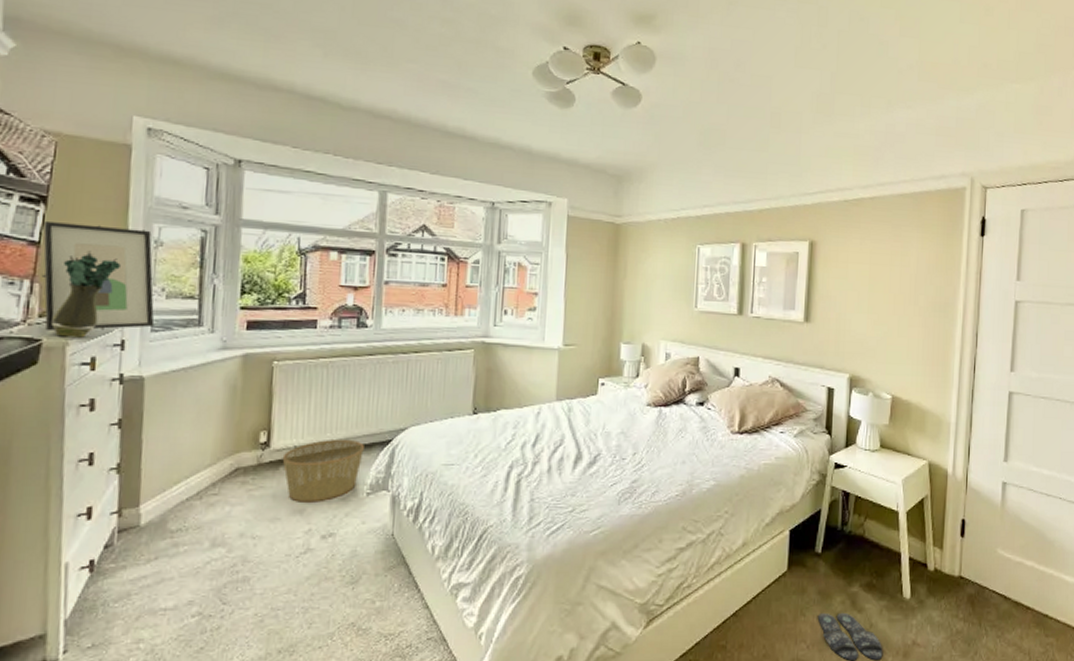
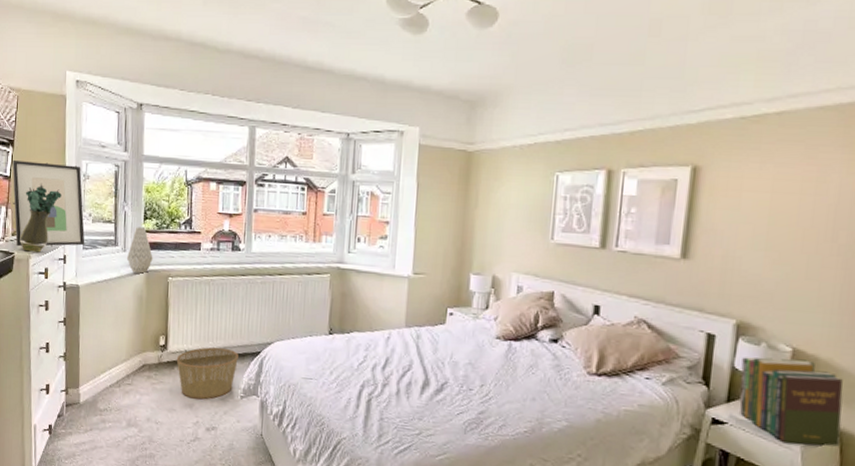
vase: none [214,303,253,359] -> present [126,227,153,274]
books: none [855,404,930,479] -> present [740,357,843,447]

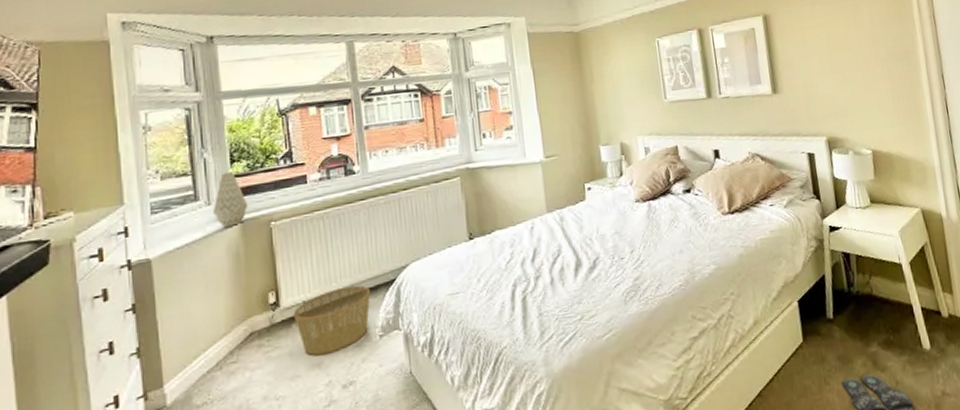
picture frame: present [12,159,85,247] -> none [38,118,154,232]
vase: present [20,183,62,253] -> none [56,147,114,235]
books: present [740,357,843,447] -> none [839,157,924,233]

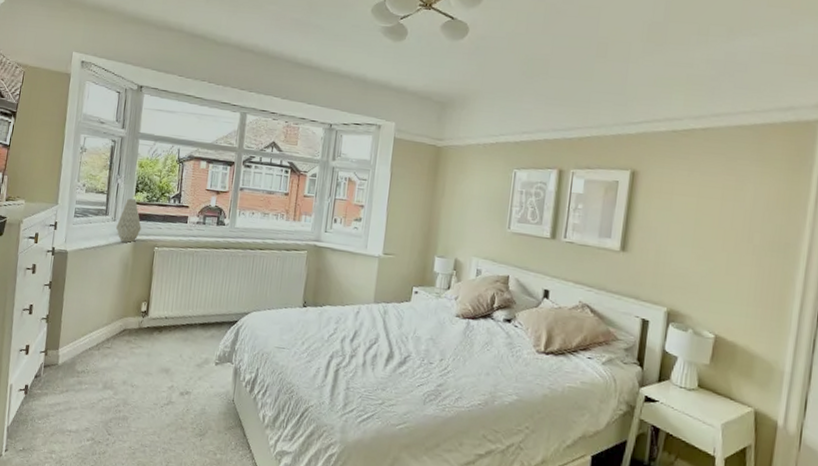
basket: present [293,285,370,356] -> none [156,314,216,365]

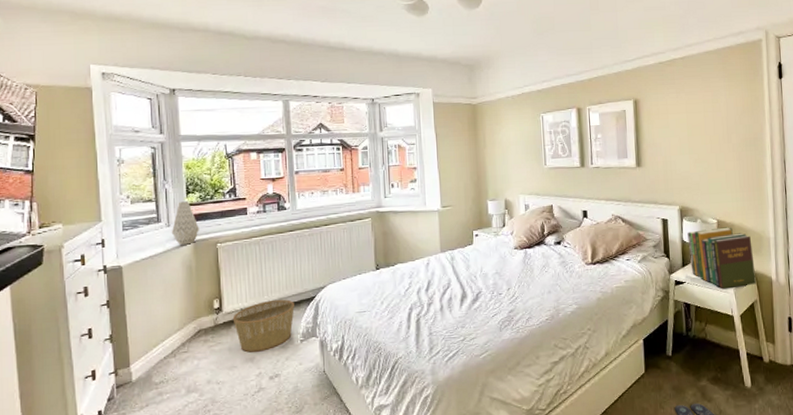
basket: none [156,314,216,365] -> present [232,299,294,353]
books: none [669,341,758,426] -> present [687,227,756,289]

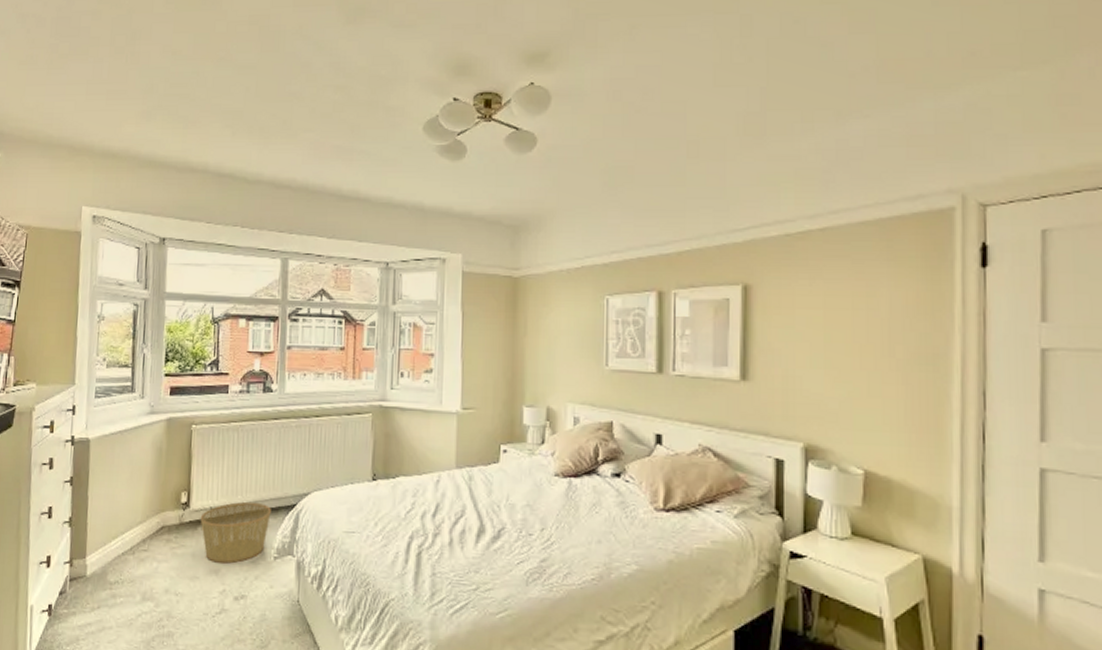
vase: present [171,201,199,245] -> none [144,370,175,422]
books: present [687,227,756,289] -> none [814,481,924,576]

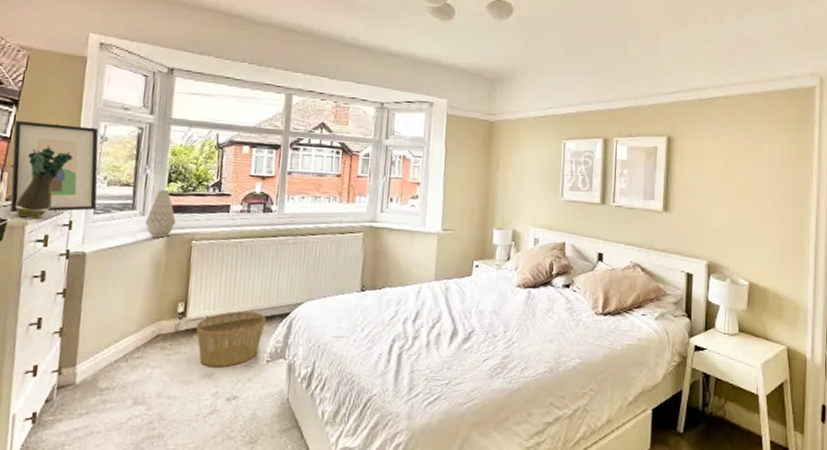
picture frame: none [15,302,98,398] -> present [10,120,99,213]
vase: none [22,326,72,404] -> present [15,145,73,219]
vase: none [144,370,175,422] -> present [144,190,176,238]

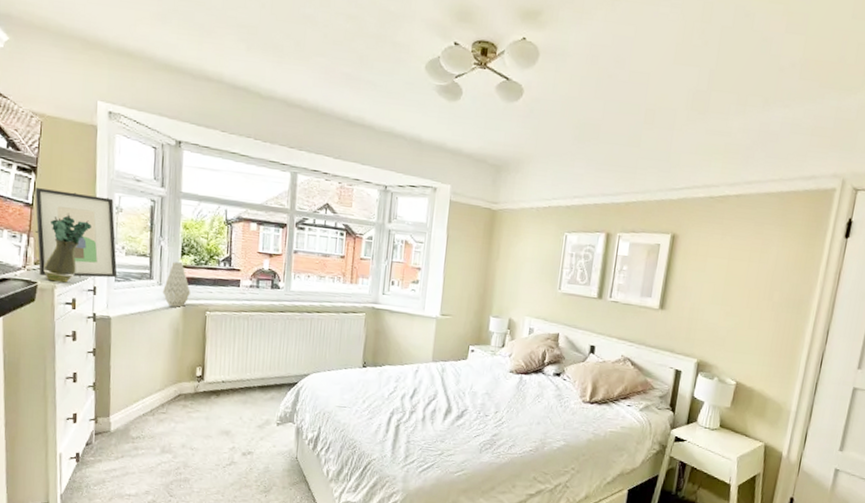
basket: present [196,311,266,368] -> none [213,378,276,427]

